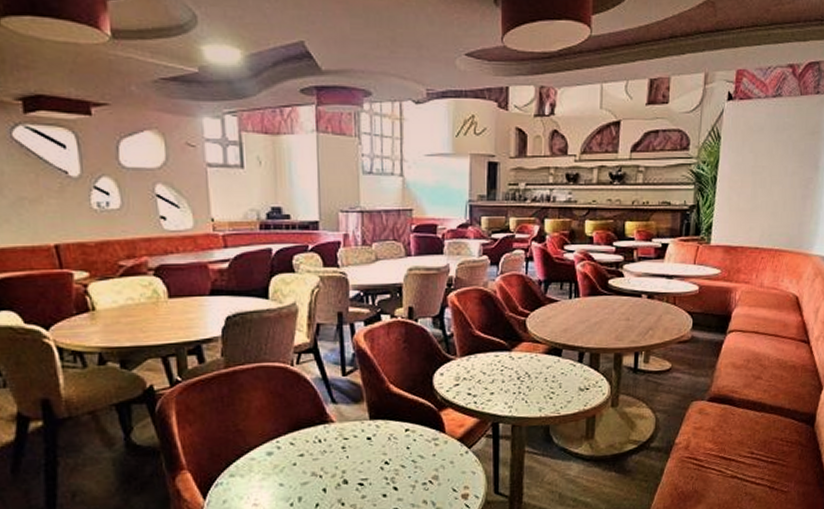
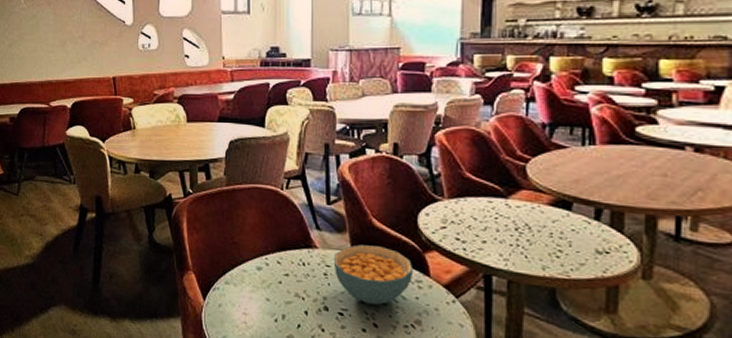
cereal bowl: none [352,411,431,469] -> present [335,244,414,305]

